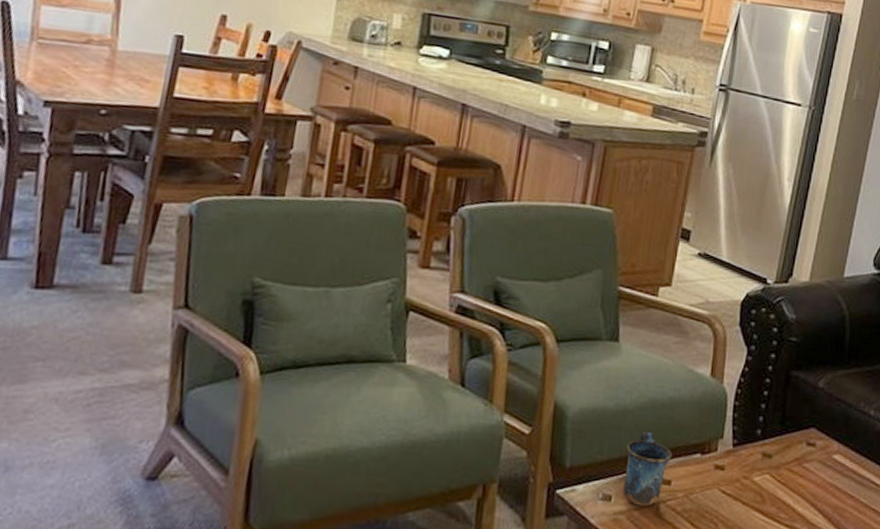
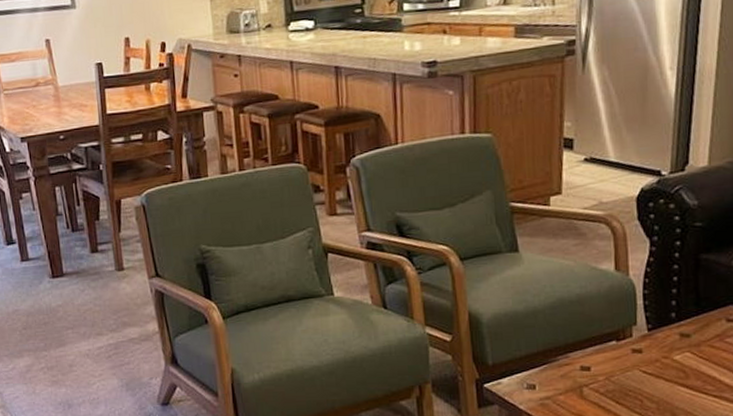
mug: present [623,431,673,506] -> none [542,326,588,391]

